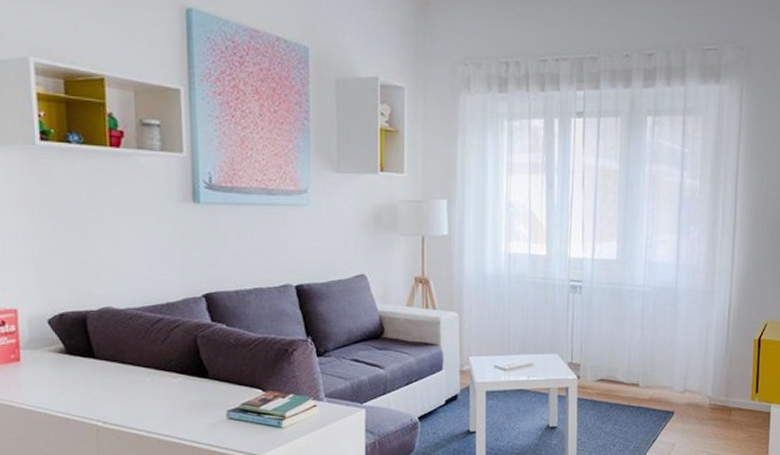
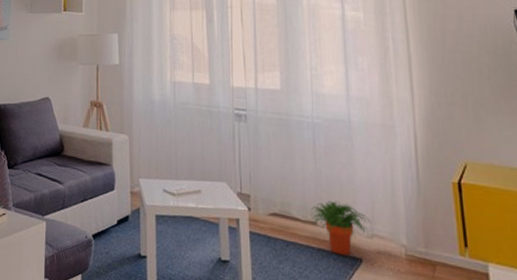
potted plant: none [634,363,684,410] -> present [311,200,370,256]

